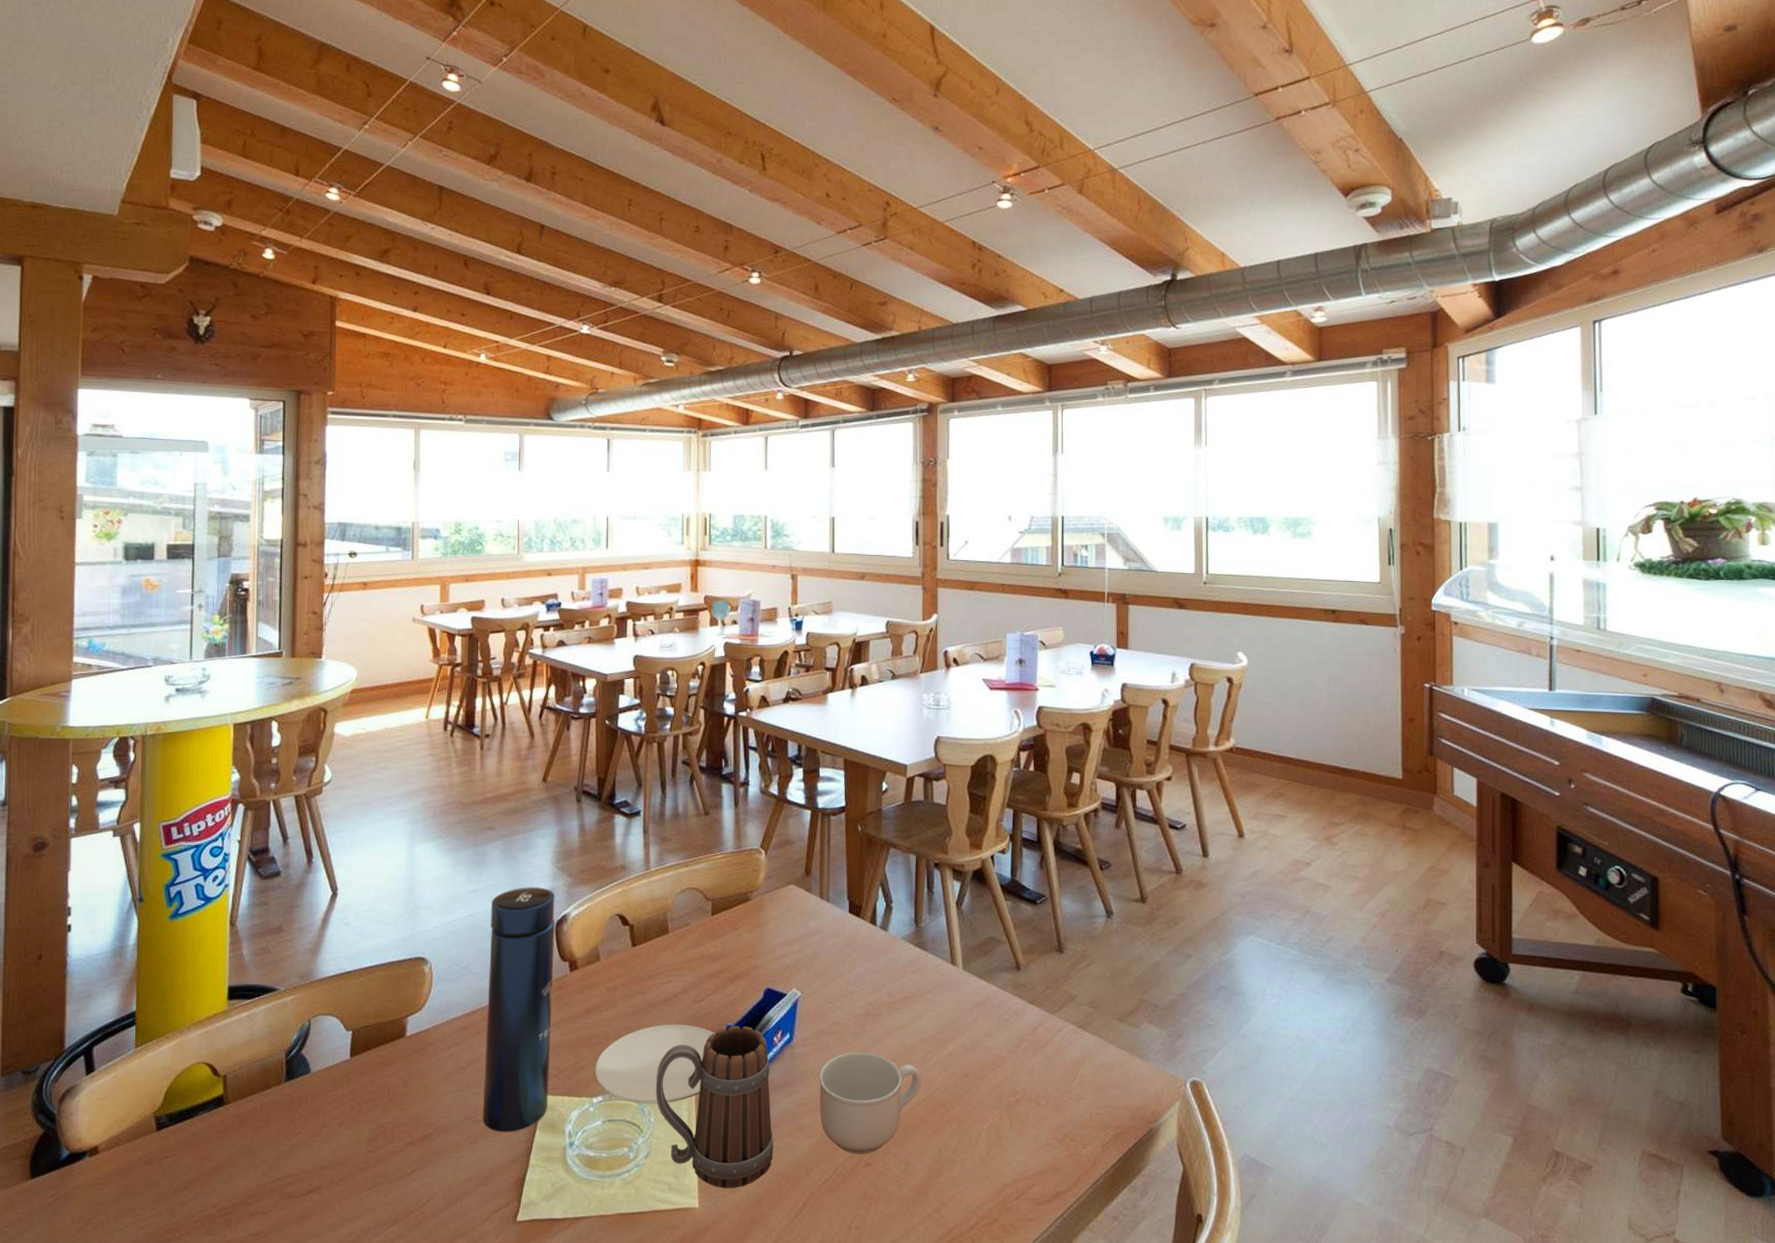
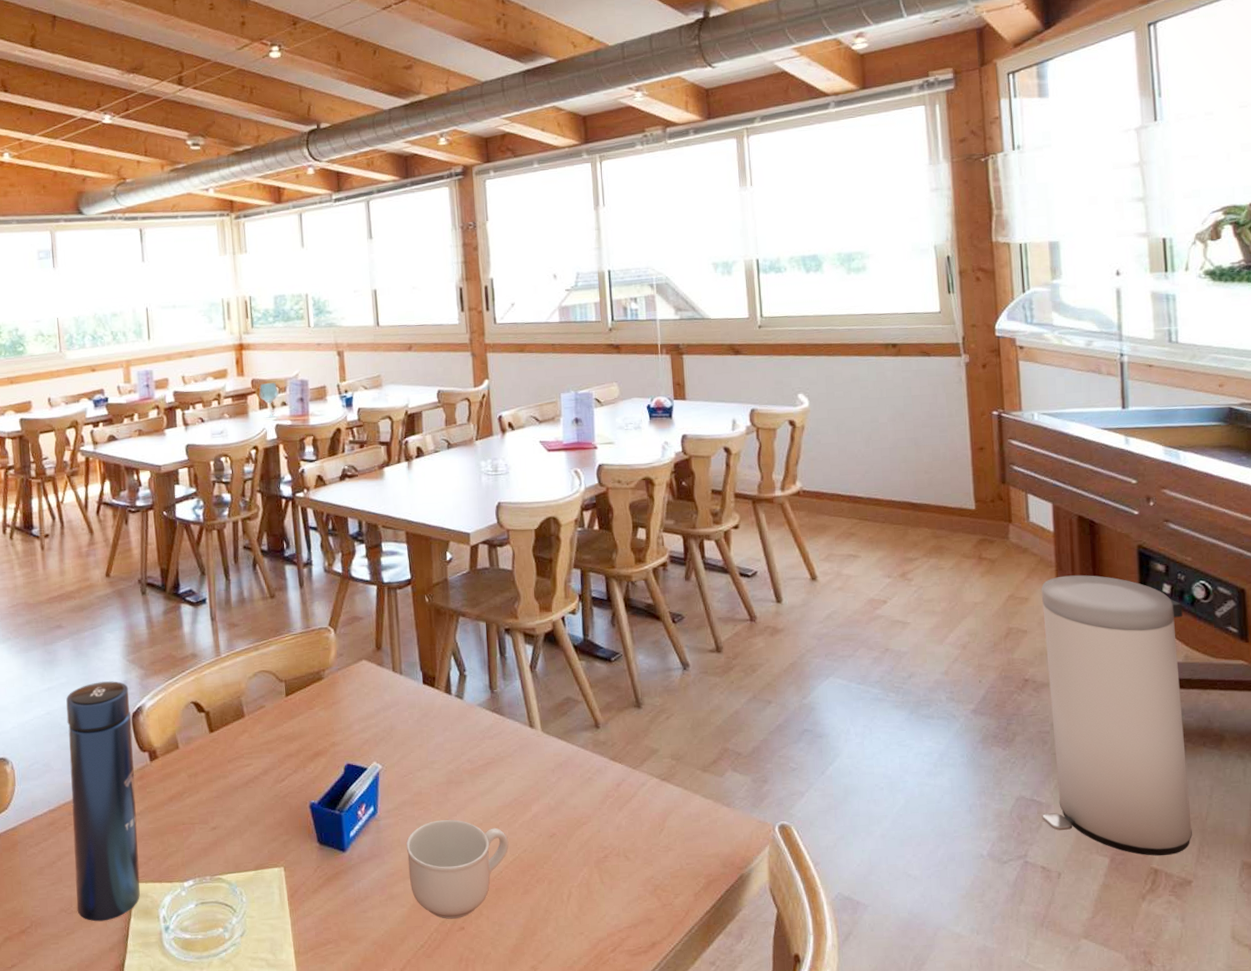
plate: present [595,1024,716,1105] -> none [183,804,300,885]
beer mug: present [655,1025,774,1189] -> none [244,802,367,961]
pedal bin: none [1449,851,1597,1138] -> present [1041,575,1192,856]

